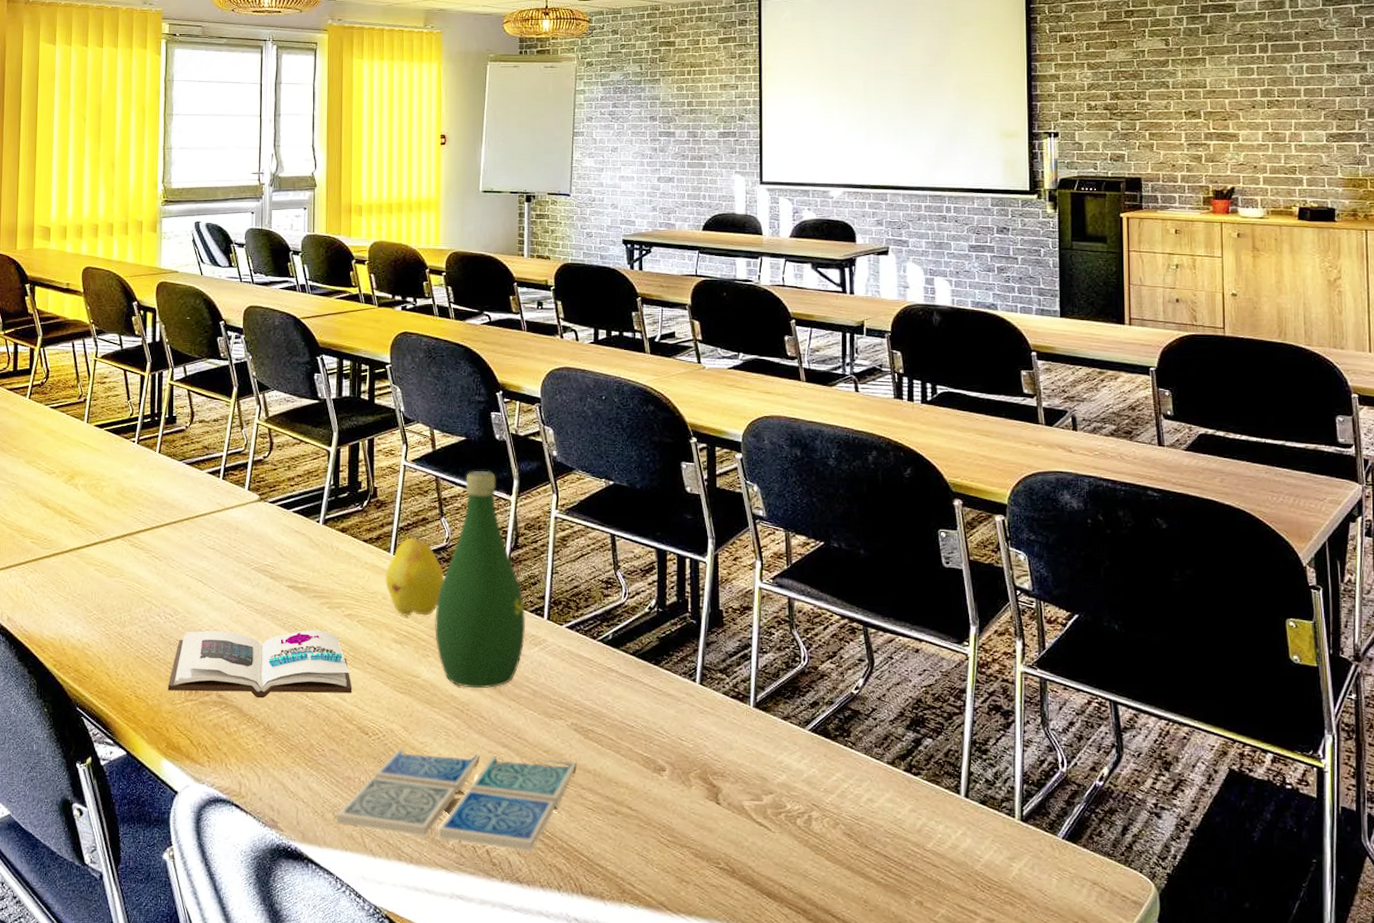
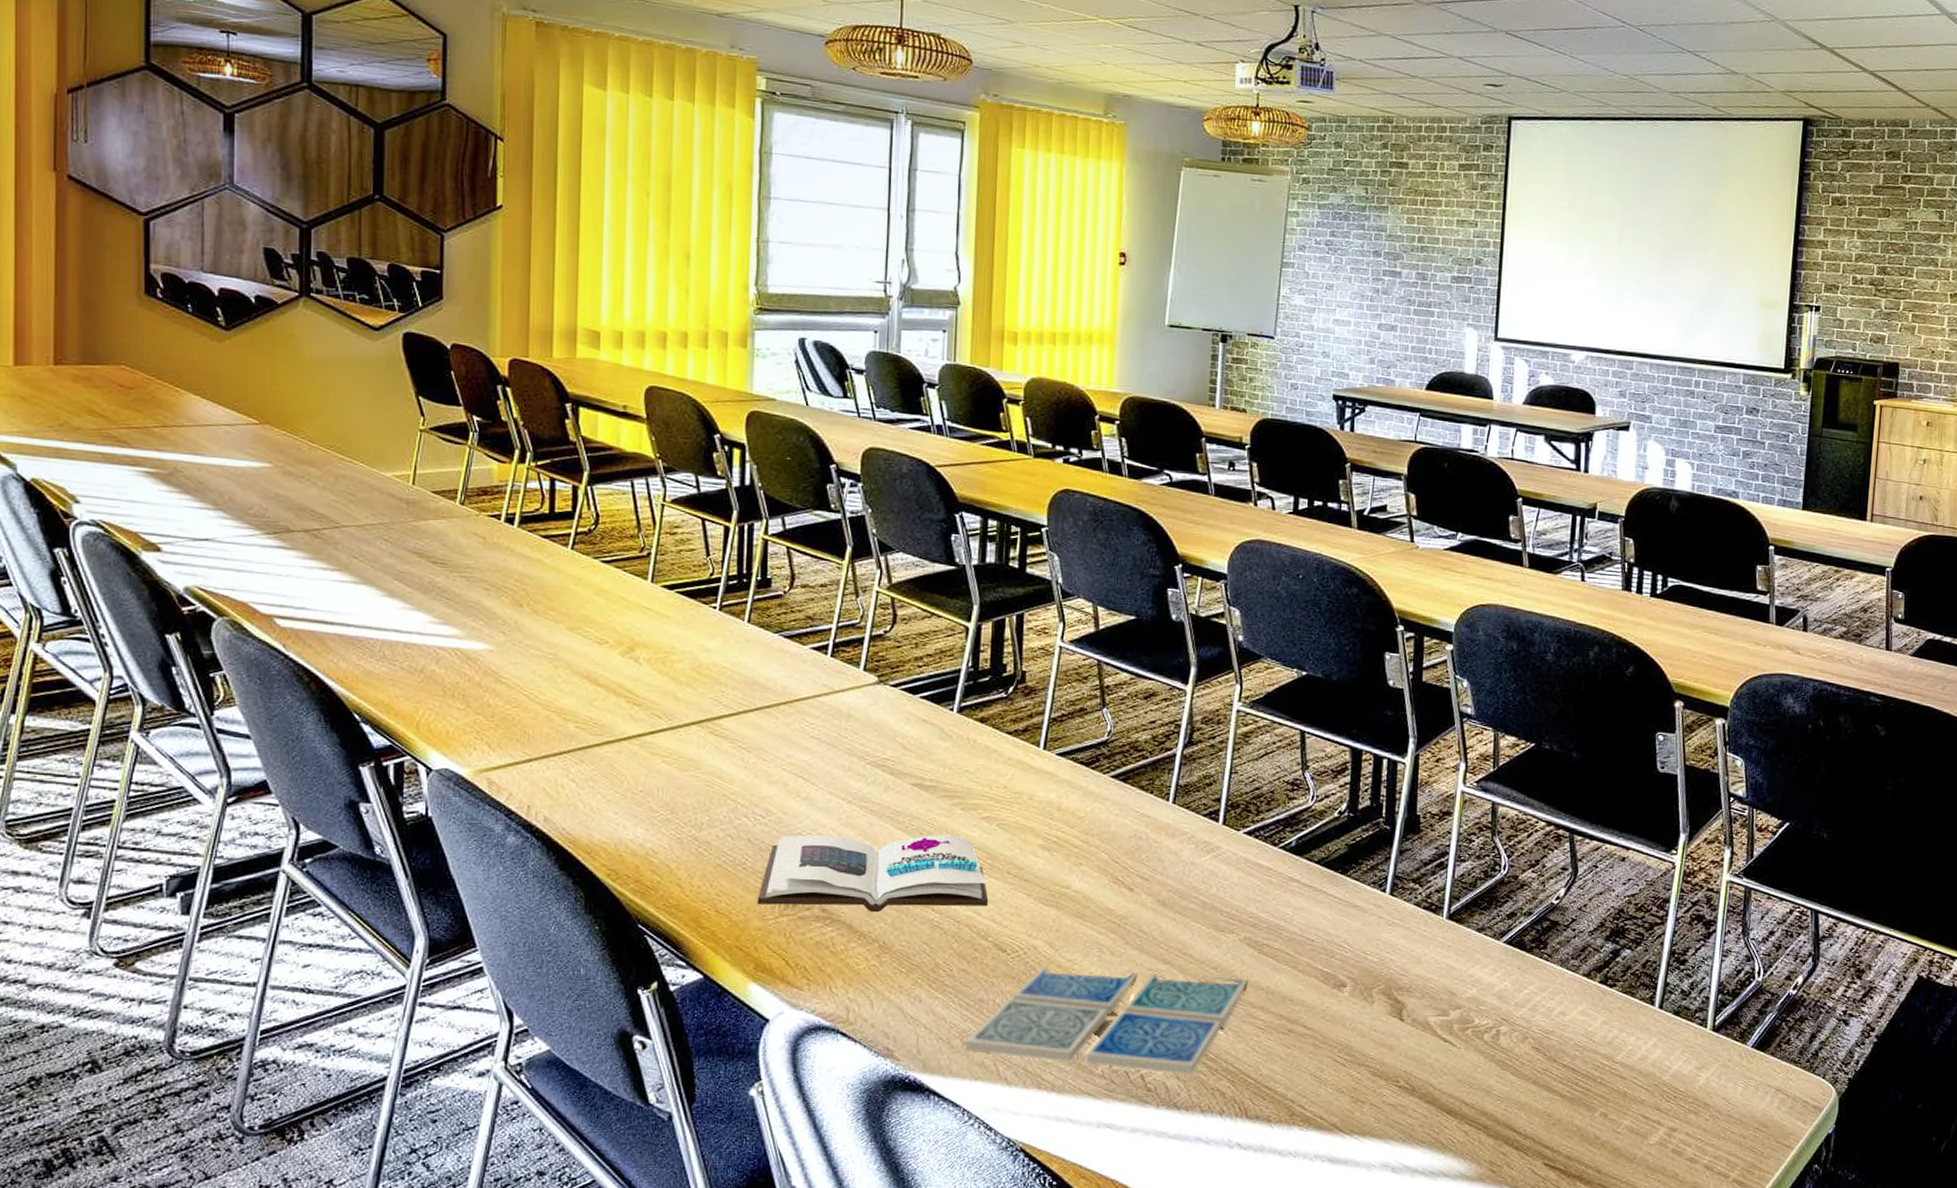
fruit: present [385,535,444,616] -> none [1032,728,1104,820]
bottle: present [435,470,526,689] -> none [1090,655,1198,900]

